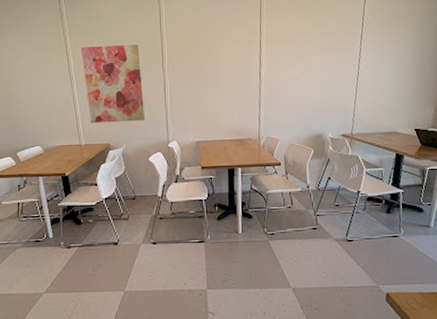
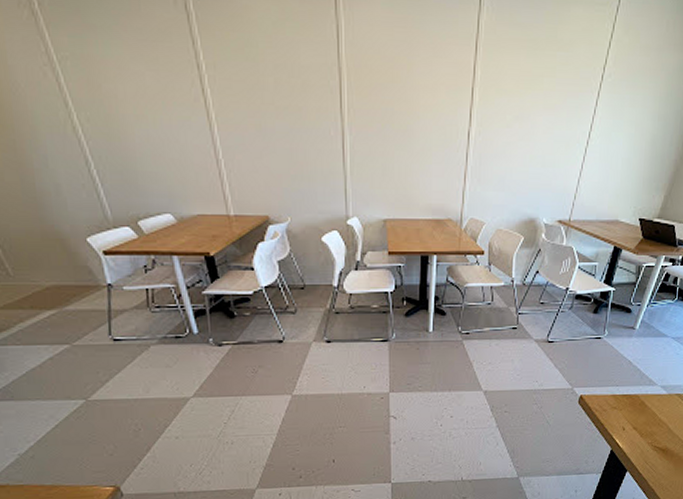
wall art: present [81,45,146,123] -> none [221,71,317,188]

